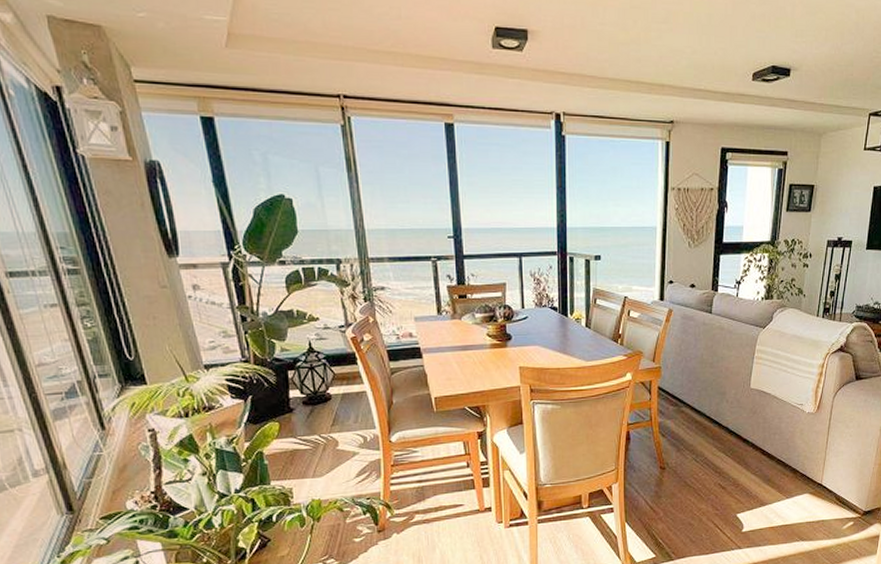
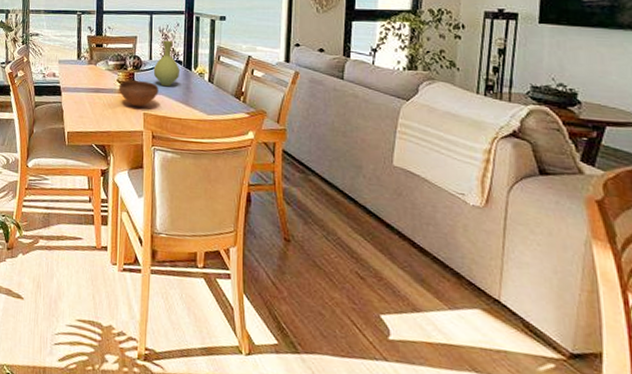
bowl: none [490,333,534,361] -> present [119,80,159,107]
vase: none [527,285,555,337] -> present [153,40,179,87]

